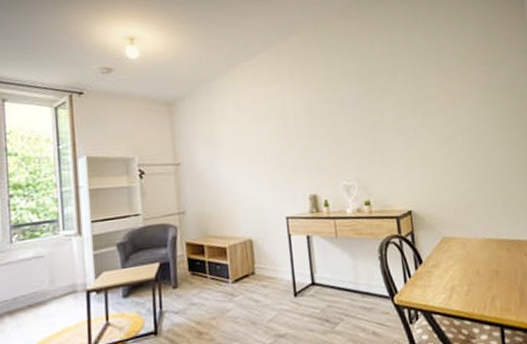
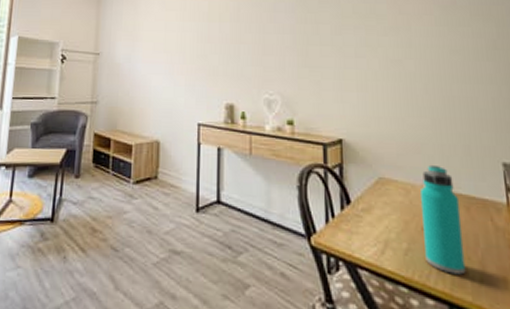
water bottle: none [474,219,510,303] -> present [420,164,466,275]

